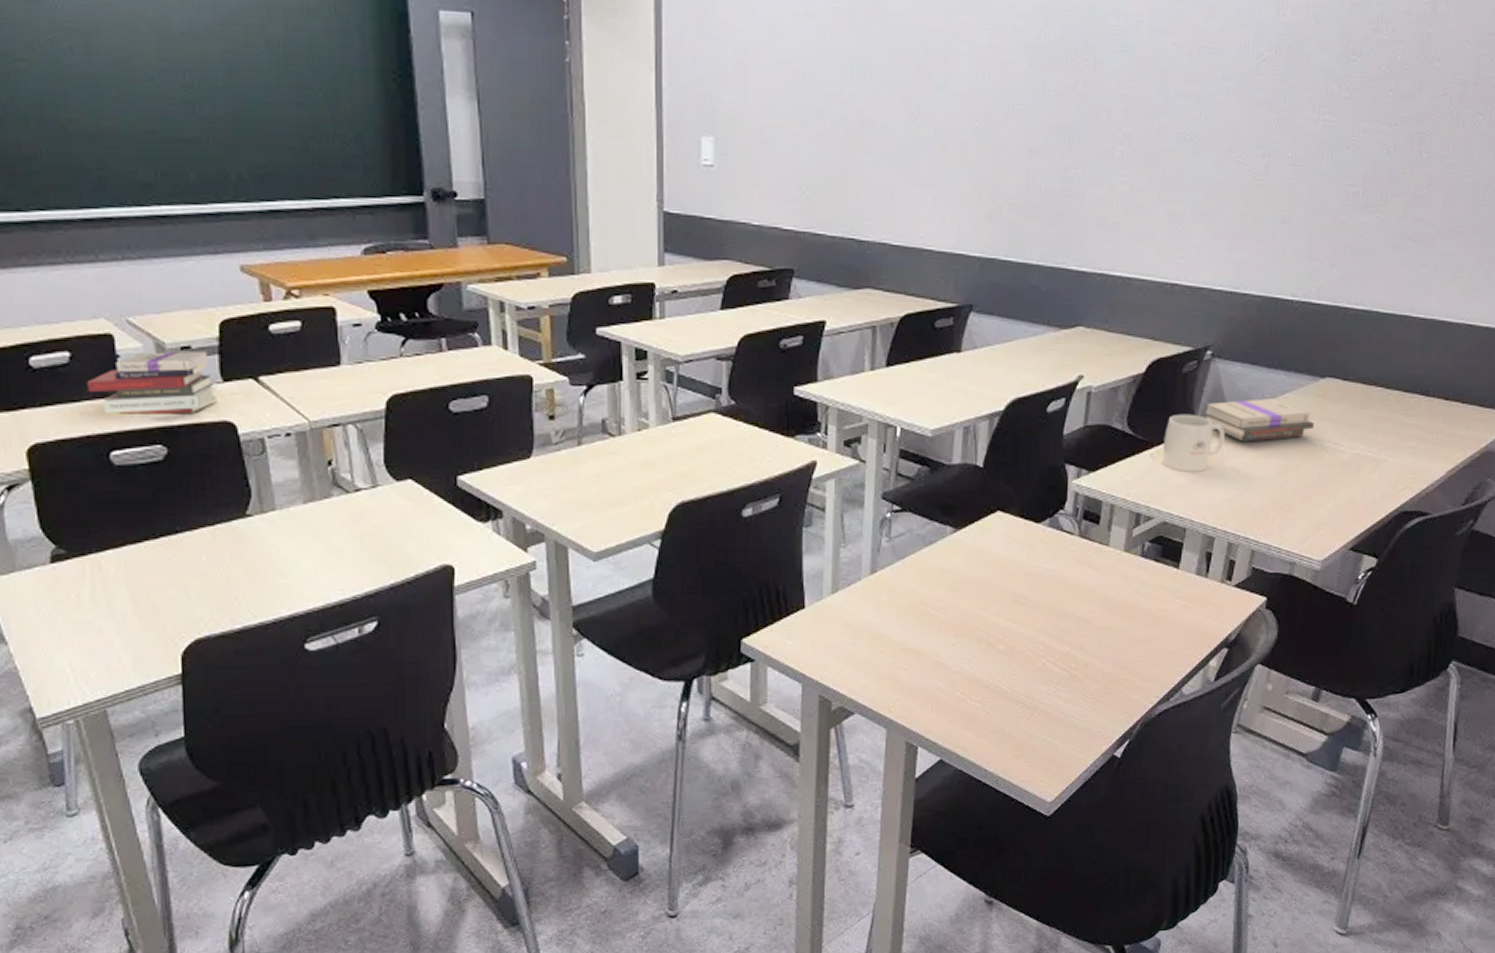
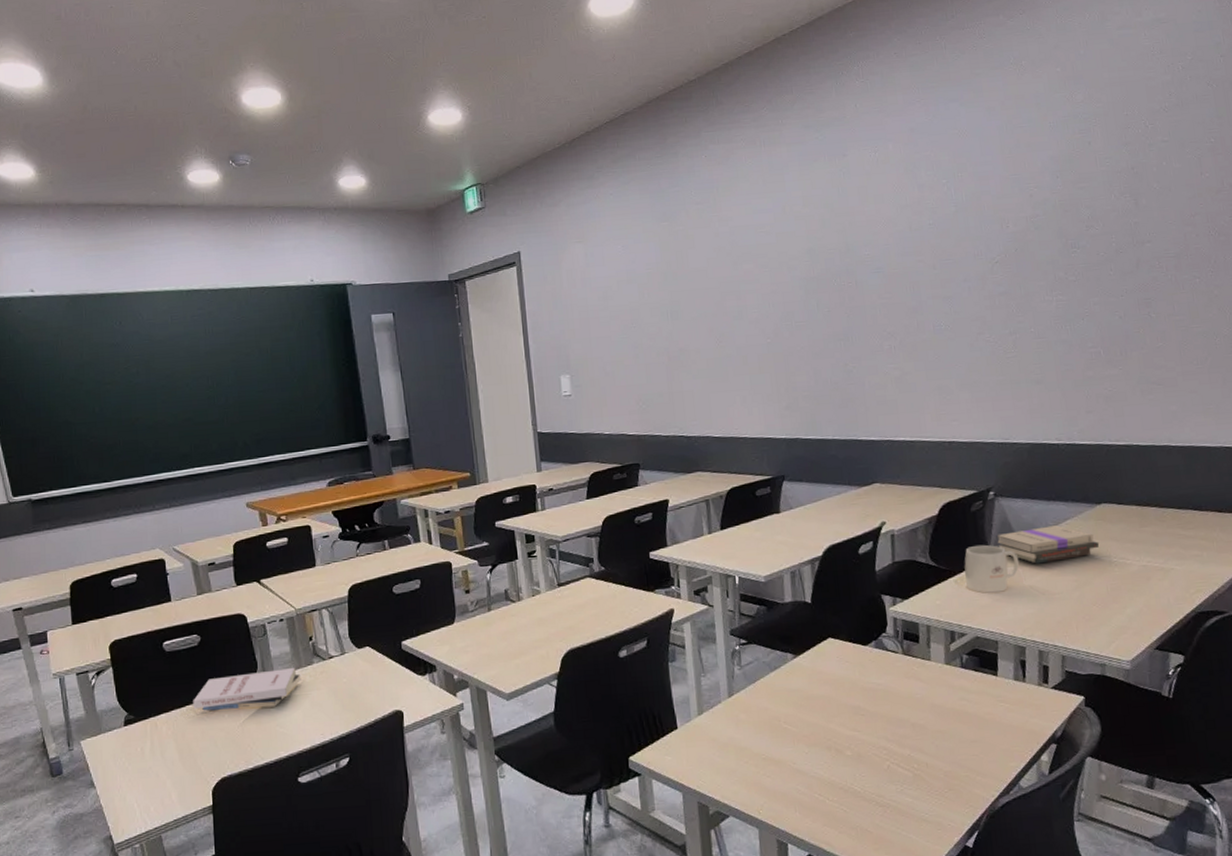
books: present [87,350,218,414] -> none [148,565,233,615]
books: none [155,499,314,551] -> present [193,667,301,711]

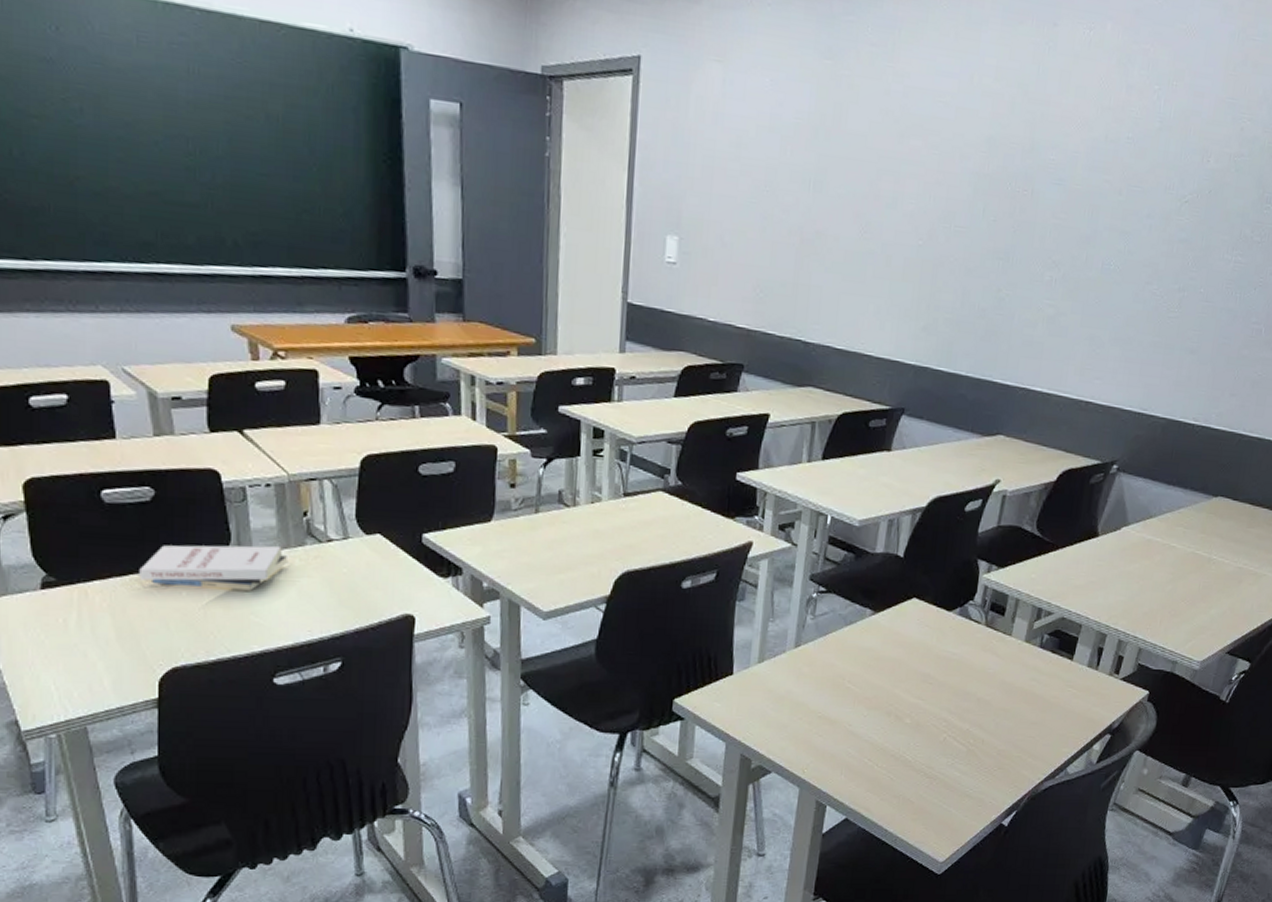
mug: present [964,544,1020,594] -> none [1065,520,1124,576]
books: present [997,525,1100,564] -> none [1107,511,1205,551]

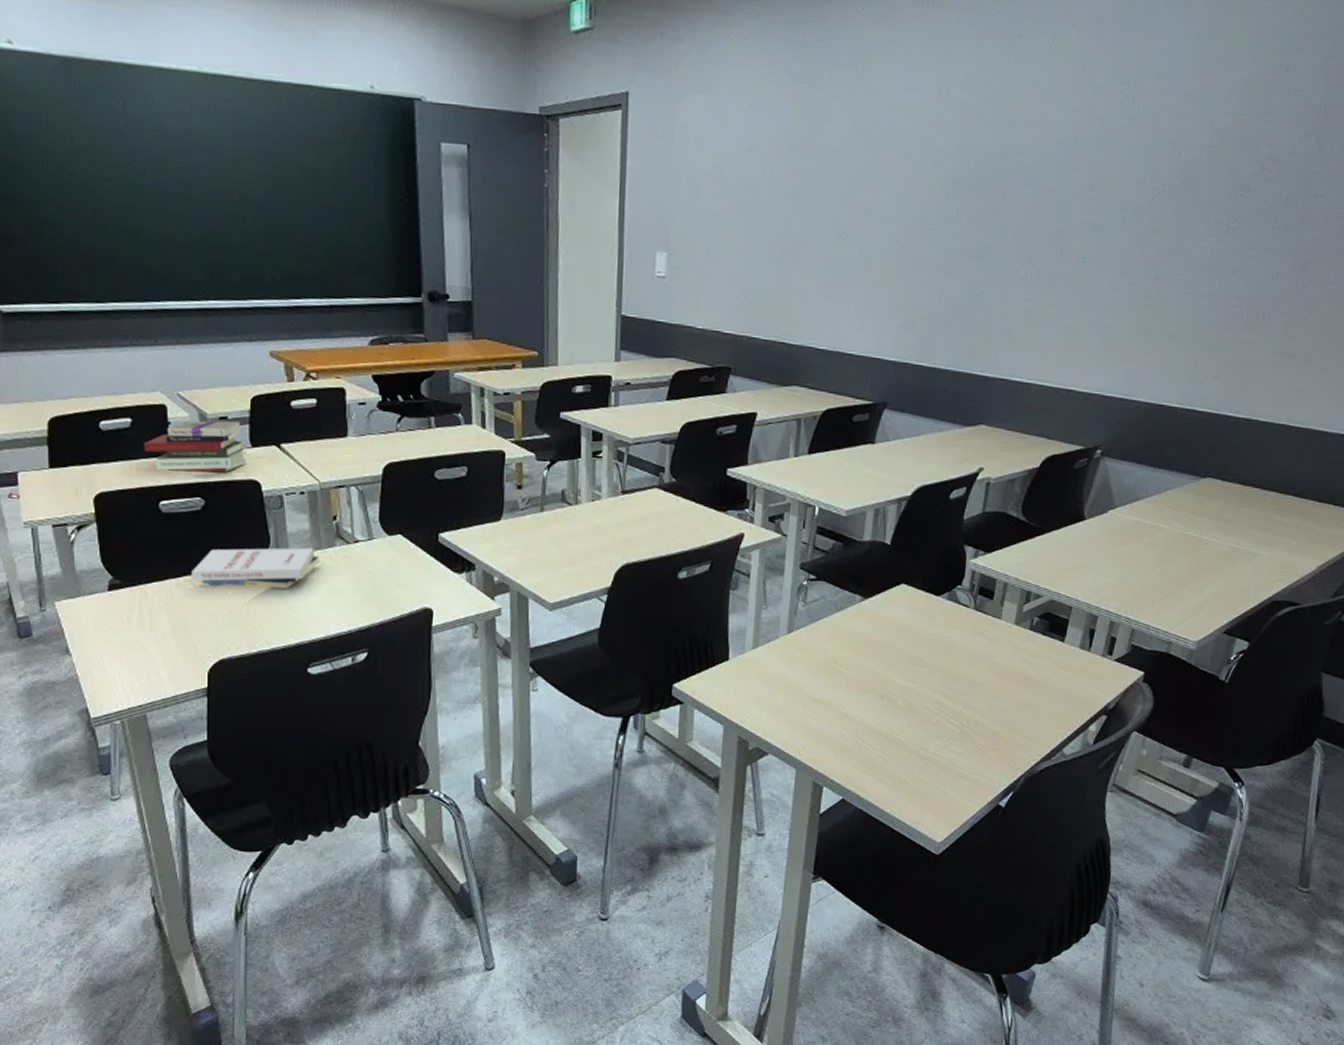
books: none [82,400,204,460] -> present [144,420,247,473]

